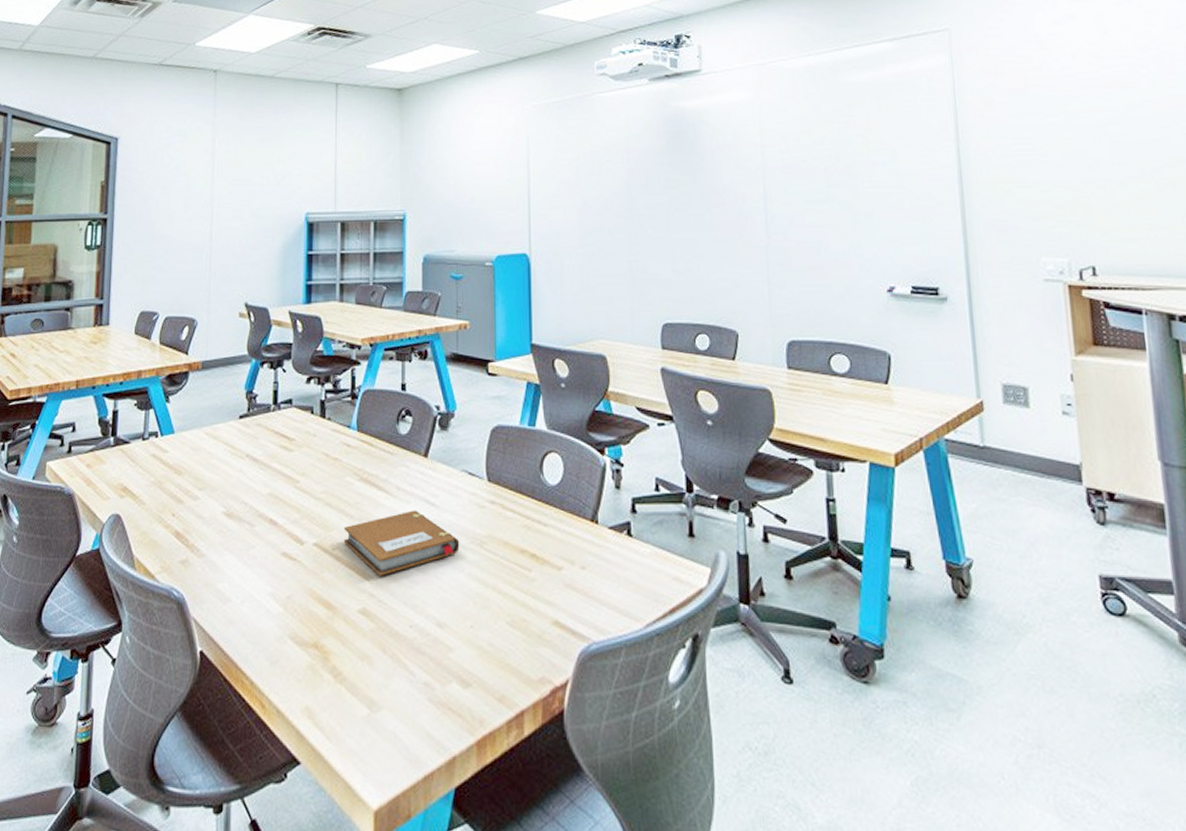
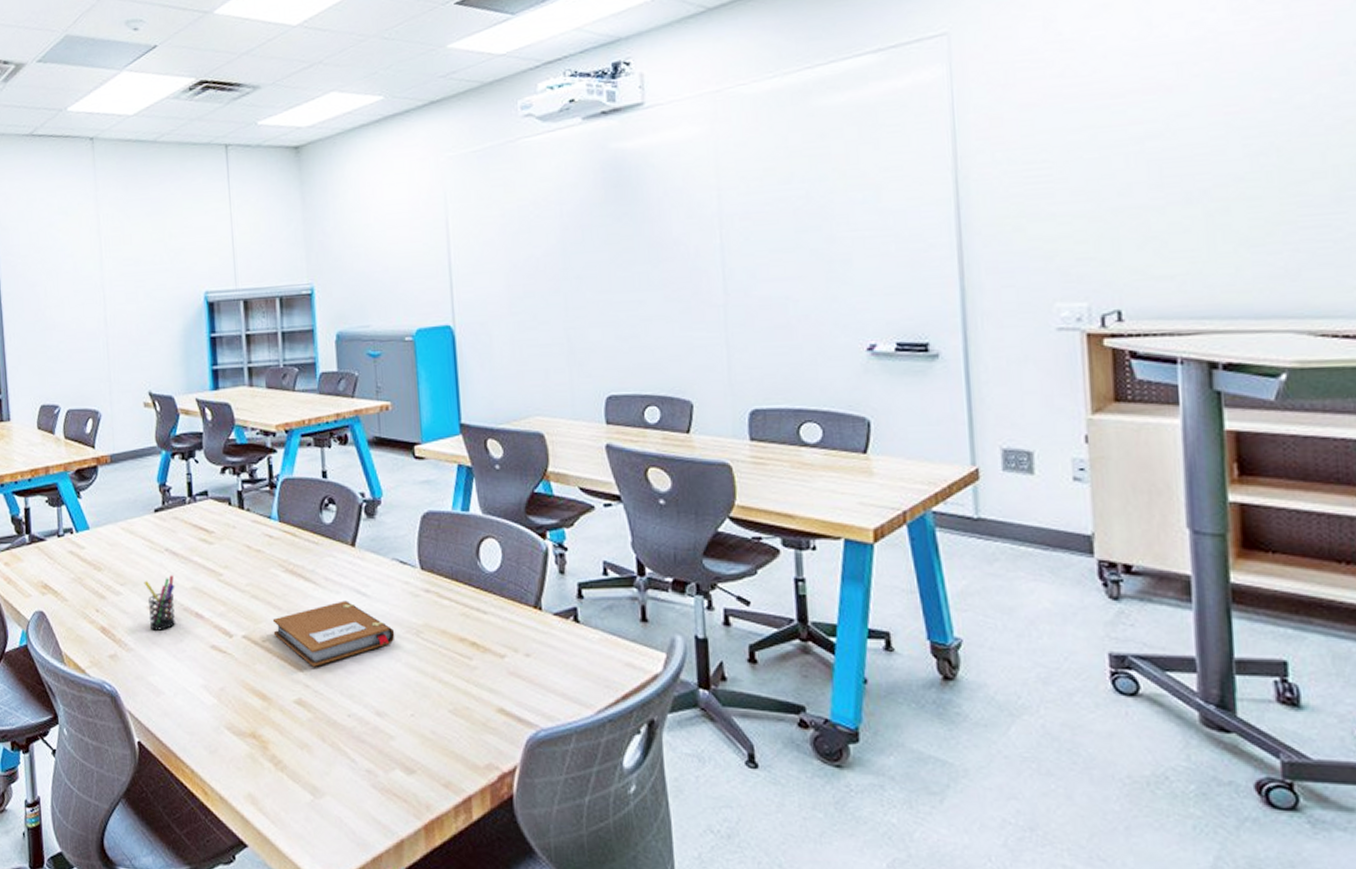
pen holder: none [222,481,253,536] -> present [143,575,177,631]

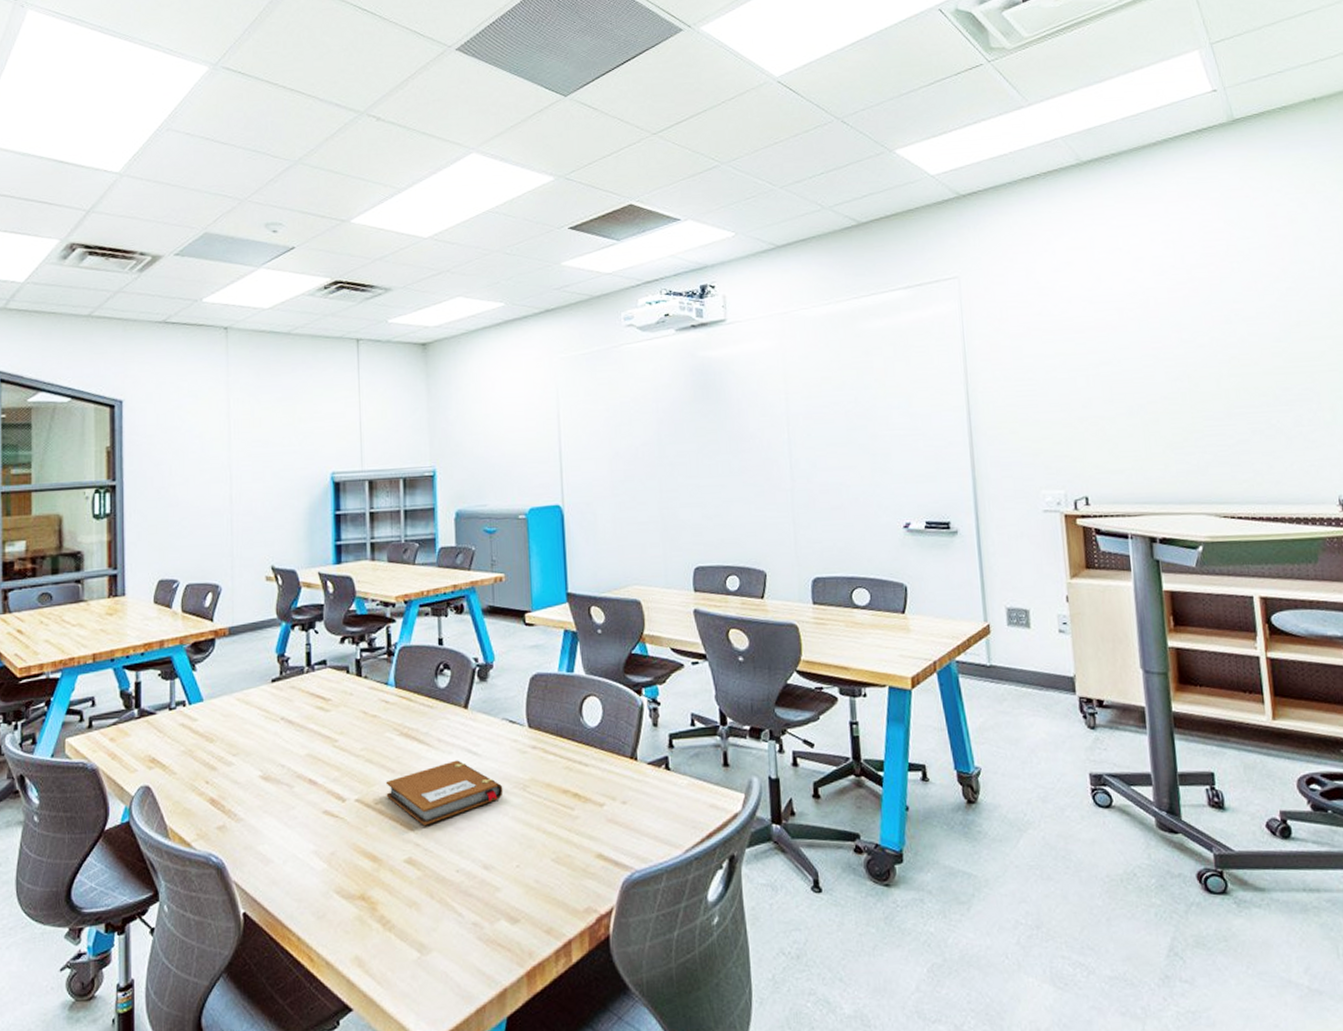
pen holder: present [143,575,177,631] -> none [257,743,290,799]

